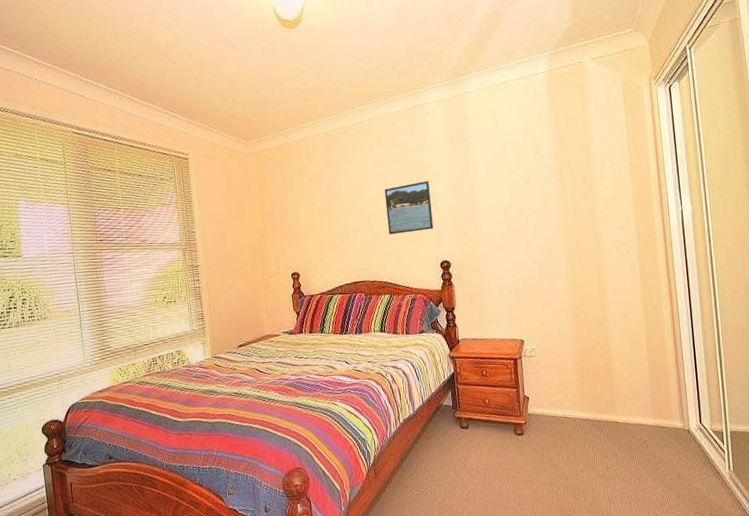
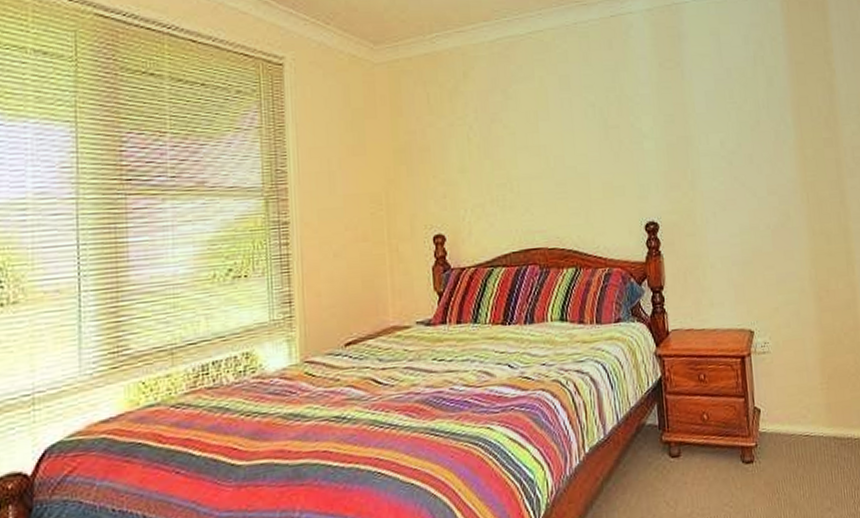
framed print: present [384,181,434,235] -> none [571,114,637,184]

